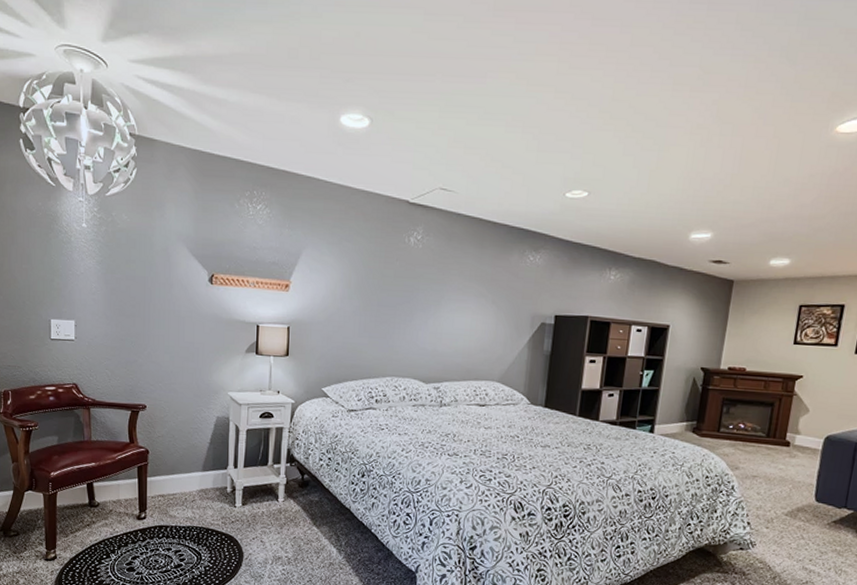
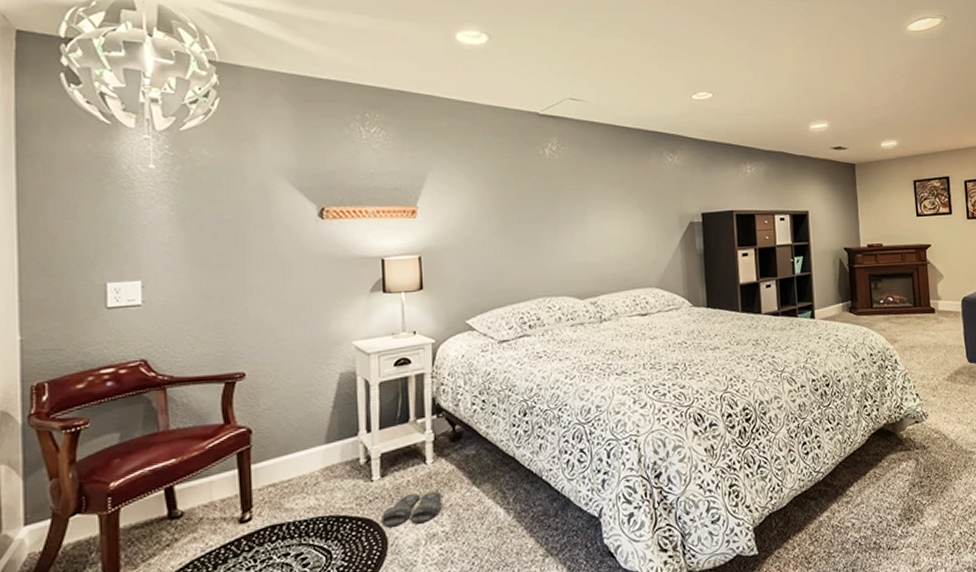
slippers: none [240,522,289,547] -> present [381,491,443,528]

